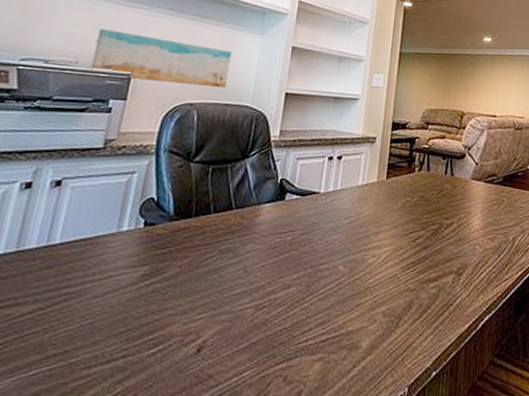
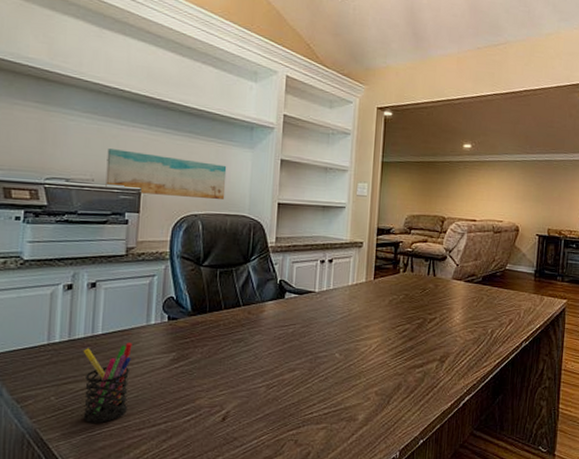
pen holder: none [17,254,96,360] -> present [83,343,132,423]

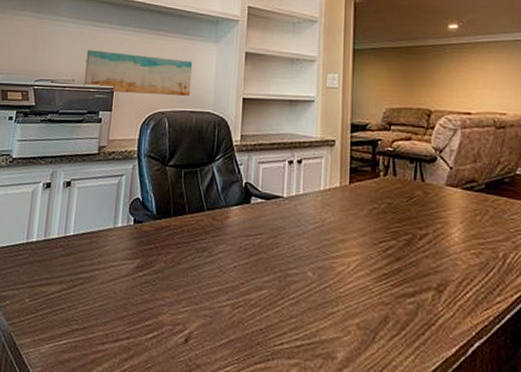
pen holder: present [83,343,132,423] -> none [52,245,100,332]

